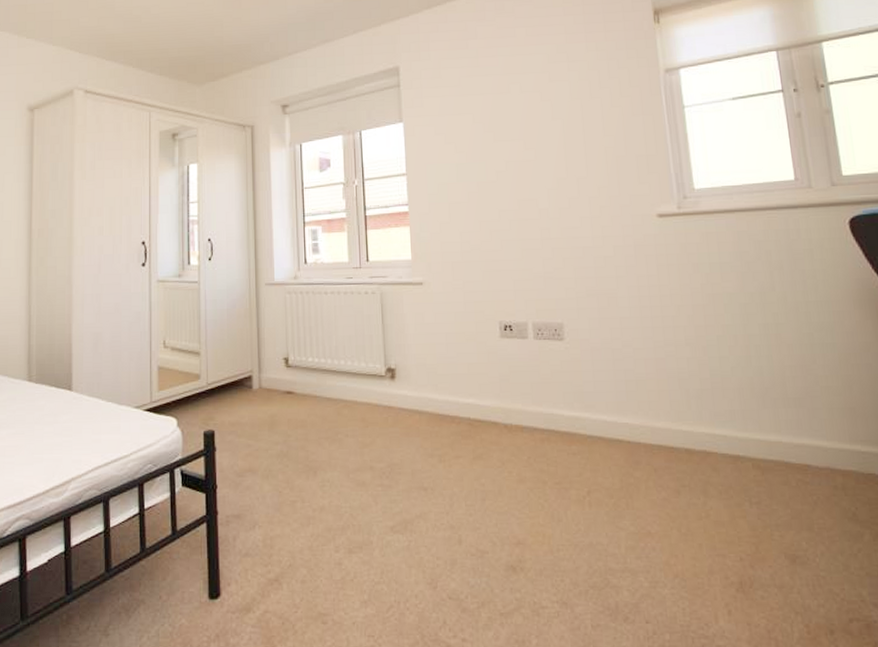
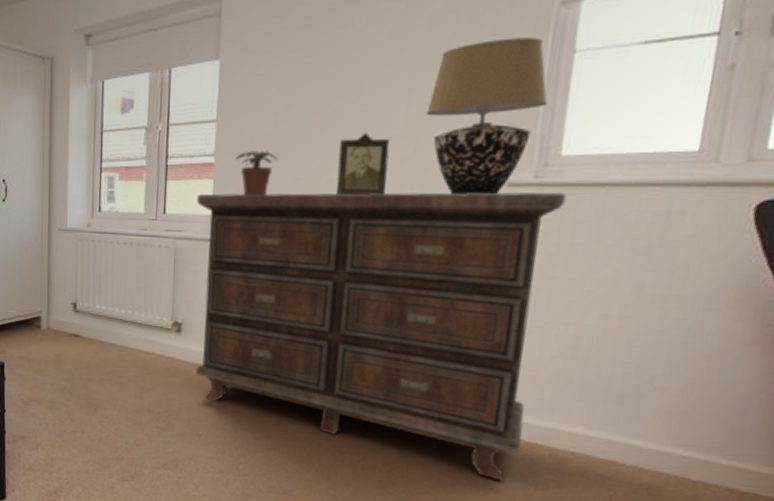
dresser: none [396,219,727,499] -> present [195,192,567,481]
potted plant: none [427,198,464,239] -> present [236,151,278,196]
photo frame: none [515,178,561,234] -> present [335,132,391,195]
table lamp: none [581,97,673,226] -> present [426,37,548,195]

